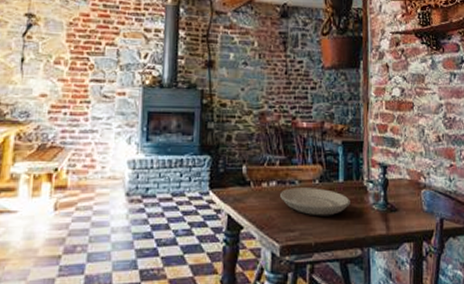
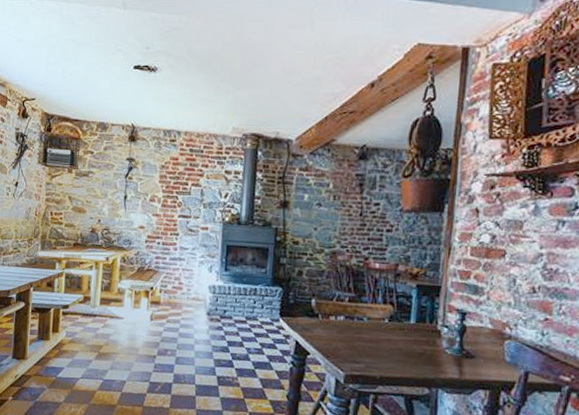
plate: present [280,188,350,216] -> none [347,323,421,354]

